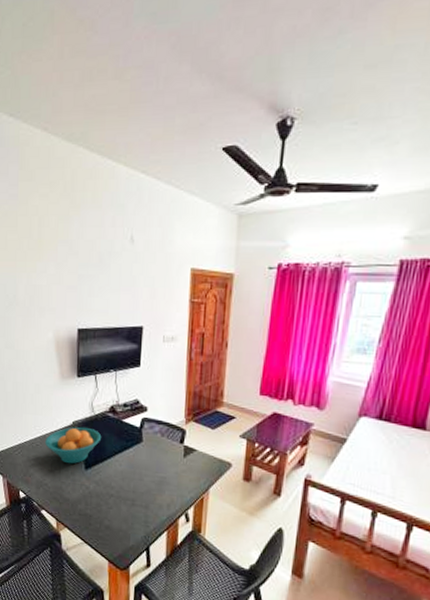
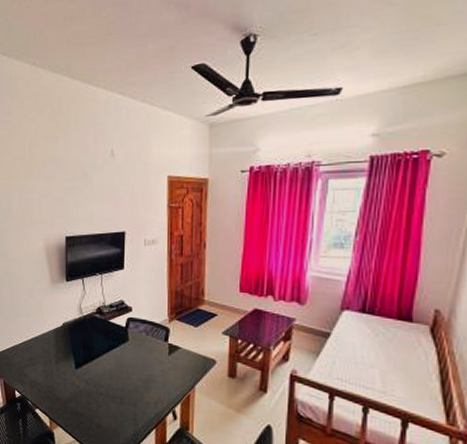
fruit bowl: present [44,427,102,464] -> none [37,328,90,364]

